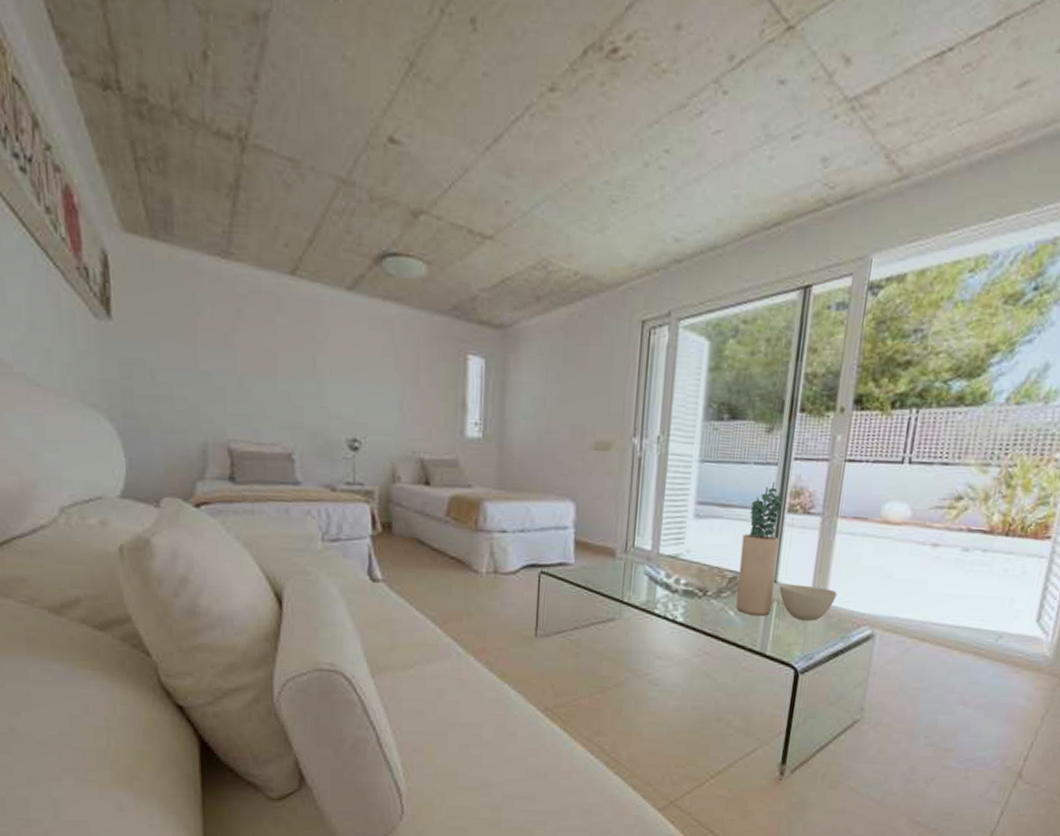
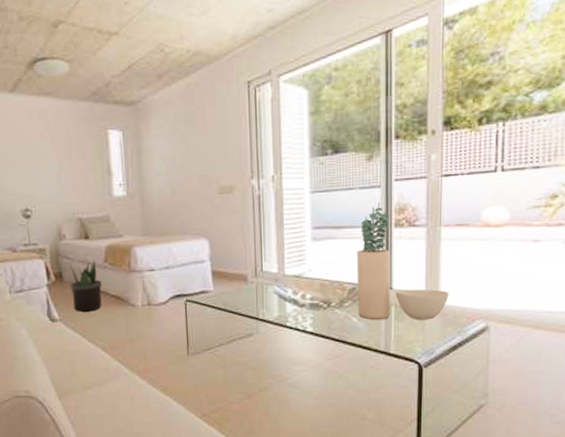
planter: none [400,511,440,574] -> present [69,260,102,312]

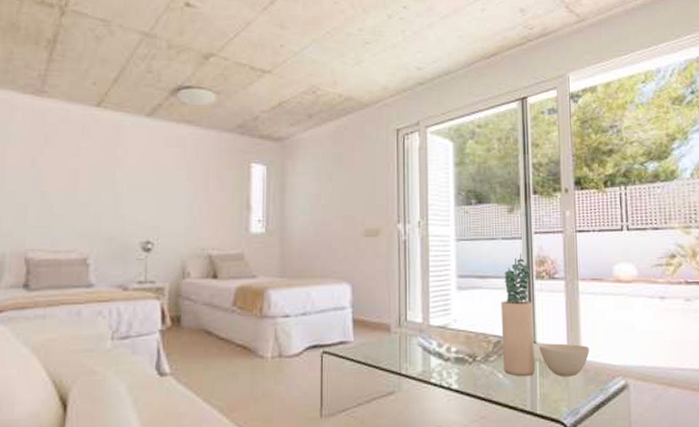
planter: present [69,260,102,312] -> none [188,302,227,364]

